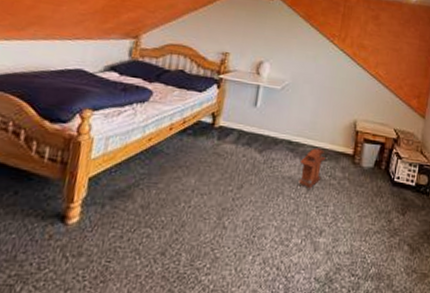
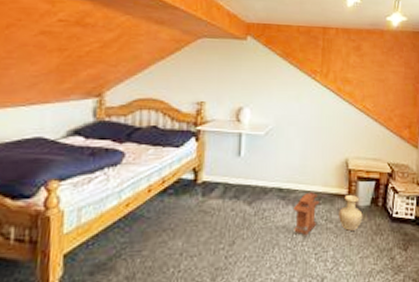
vase: none [342,154,366,190] -> present [339,194,363,231]

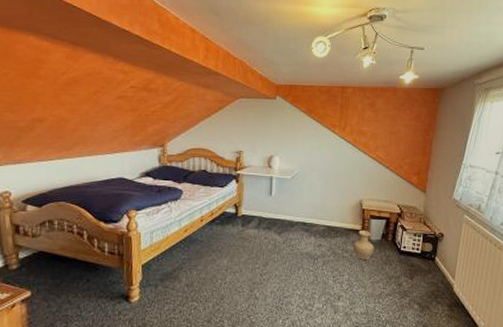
cabinet: present [292,192,320,238] -> none [314,227,338,263]

